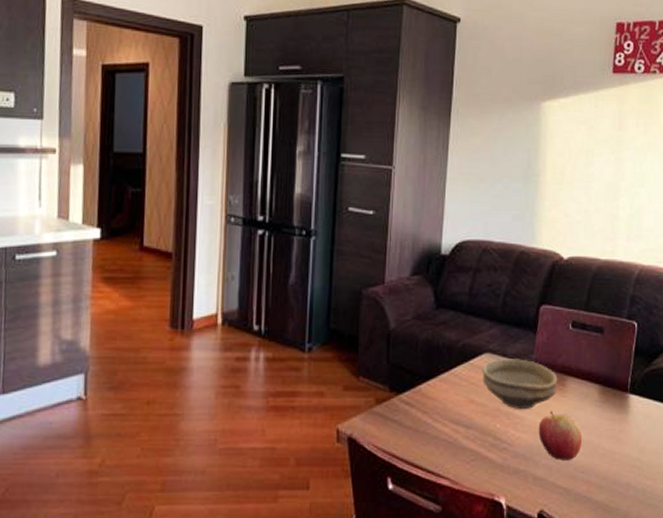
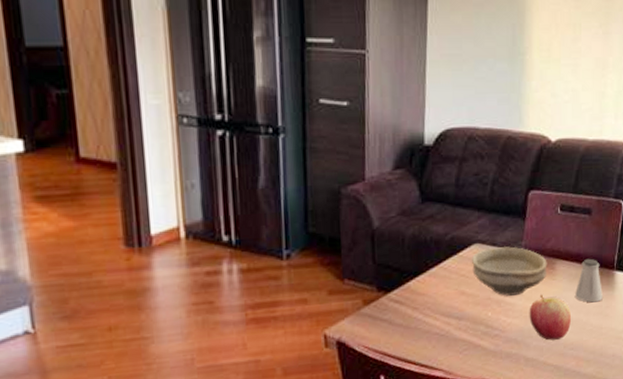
saltshaker: none [585,378,615,425] -> present [574,258,603,303]

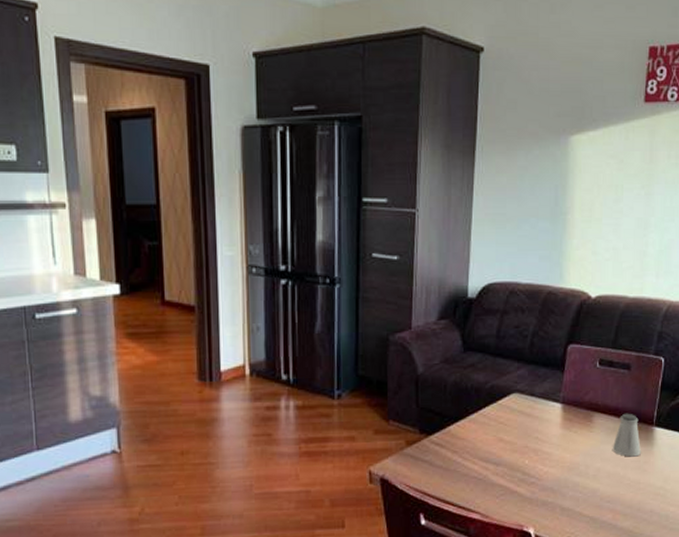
bowl: present [472,246,548,296] -> none [511,397,585,445]
apple: present [529,295,572,341] -> none [565,446,609,492]

